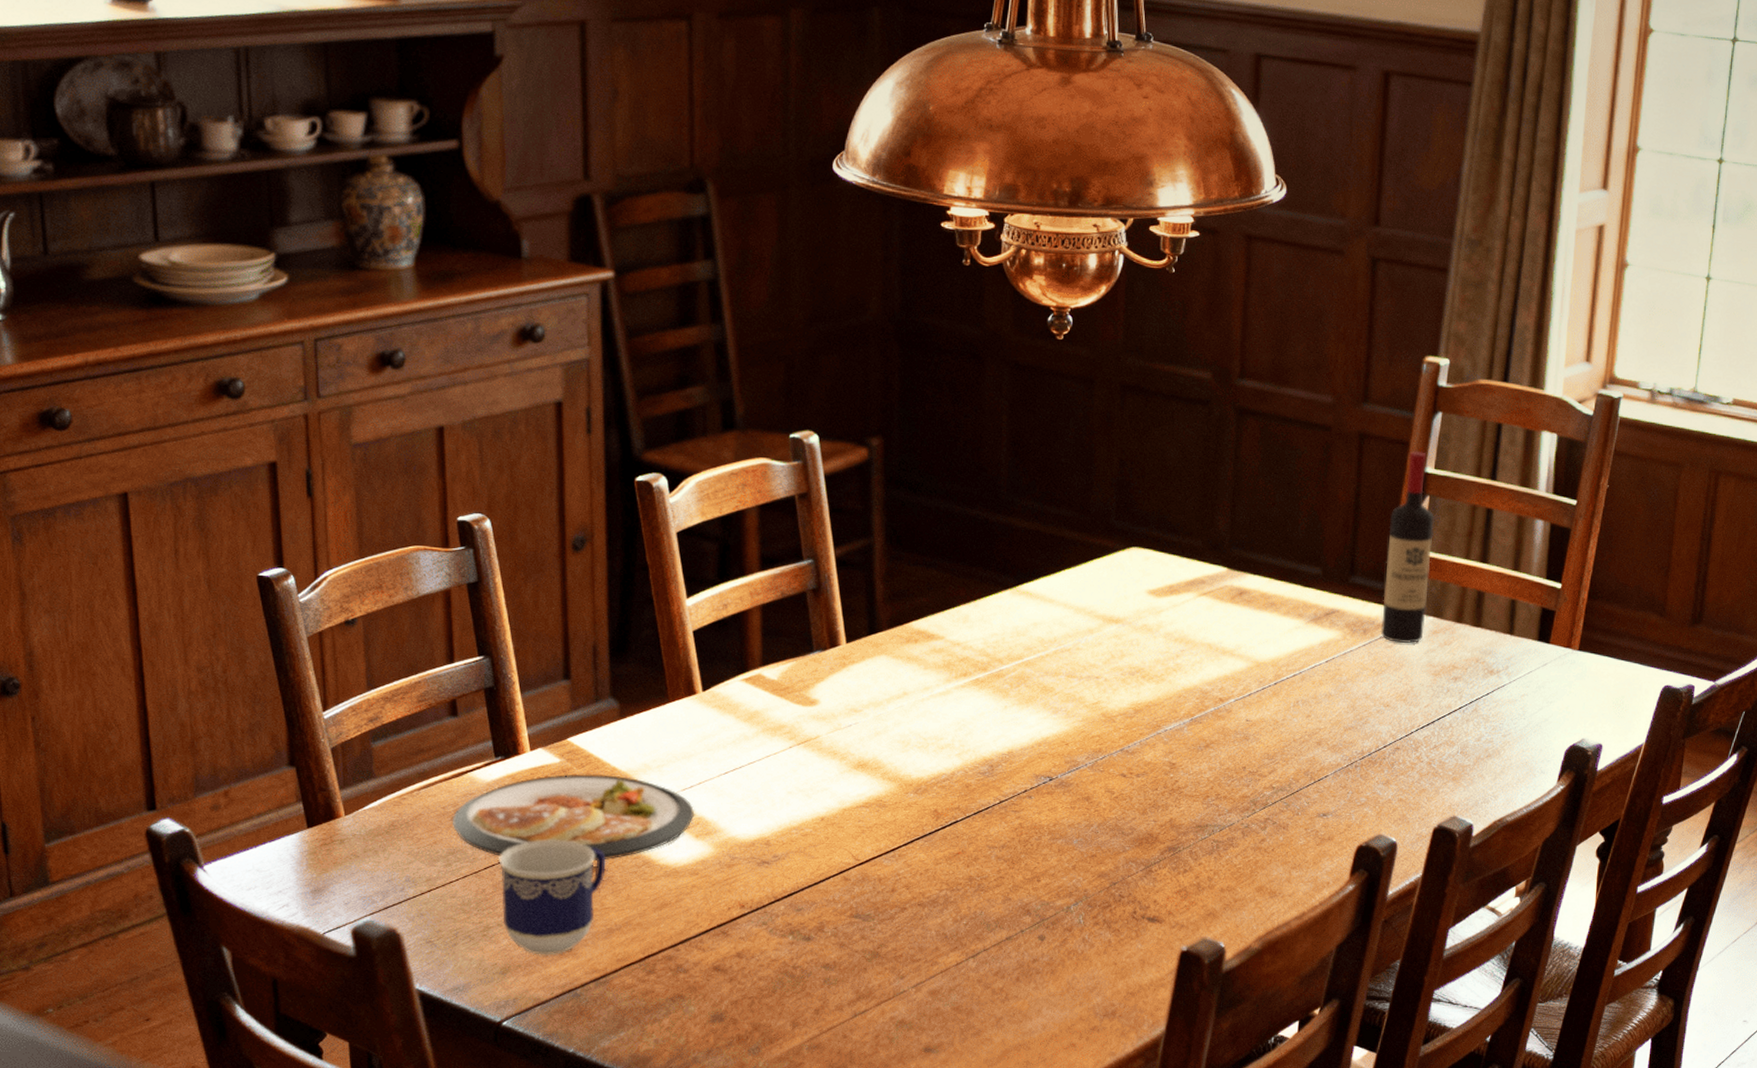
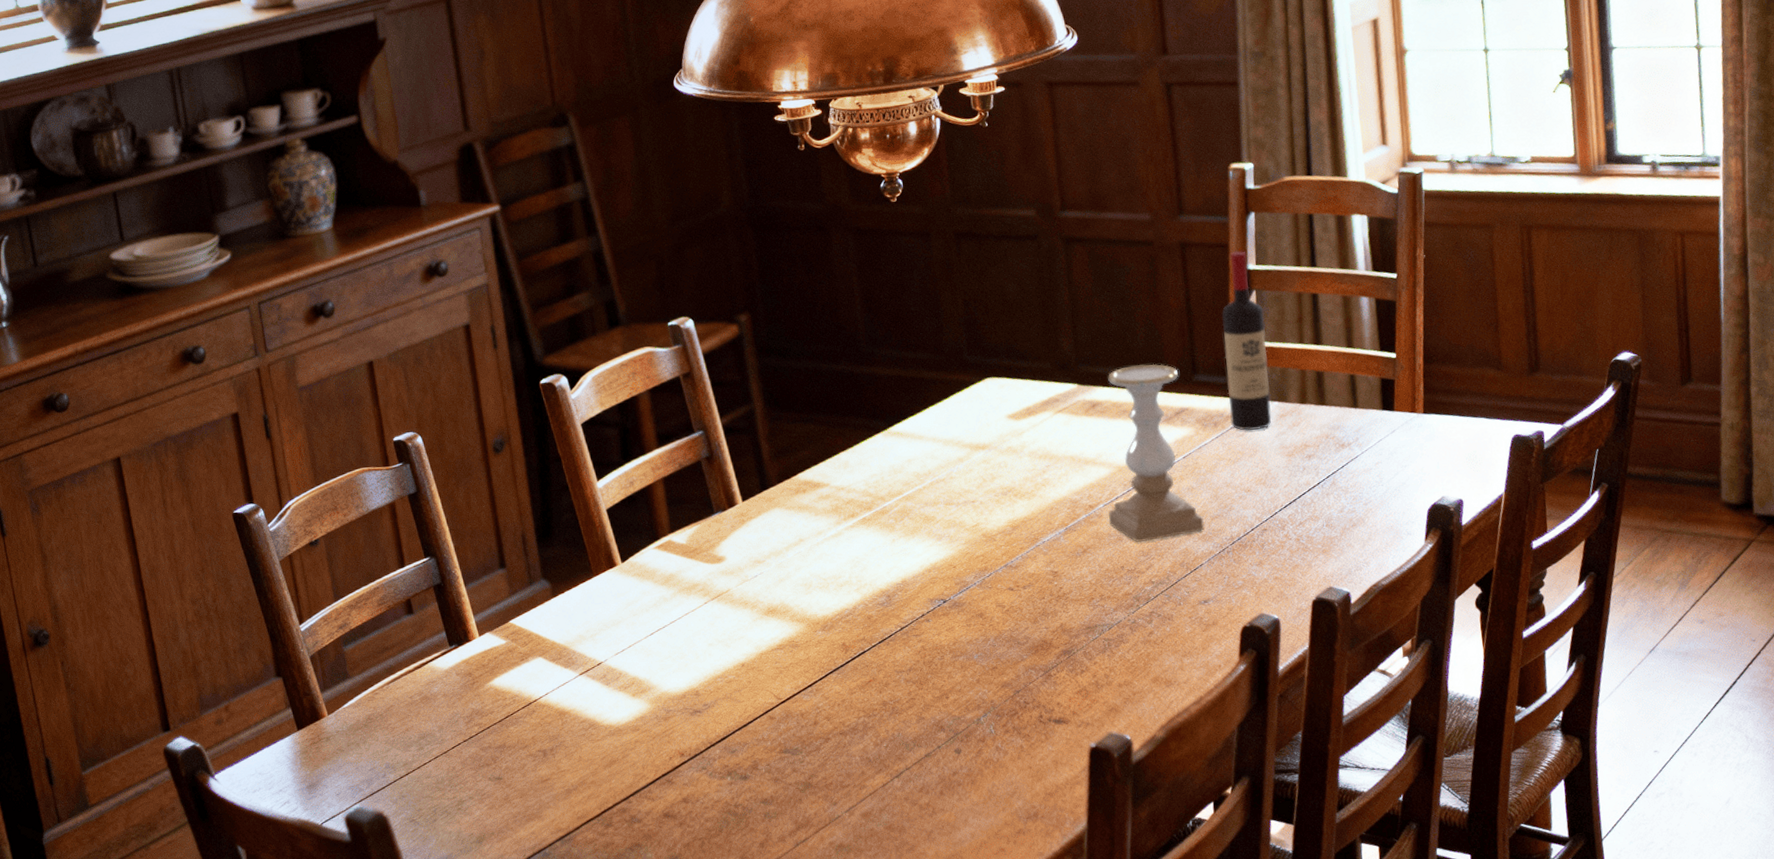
dish: present [453,774,695,861] -> none [420,649,629,735]
cup: present [499,840,606,956] -> none [463,713,557,821]
candle holder: none [1237,556,1336,745] -> present [1108,363,1205,543]

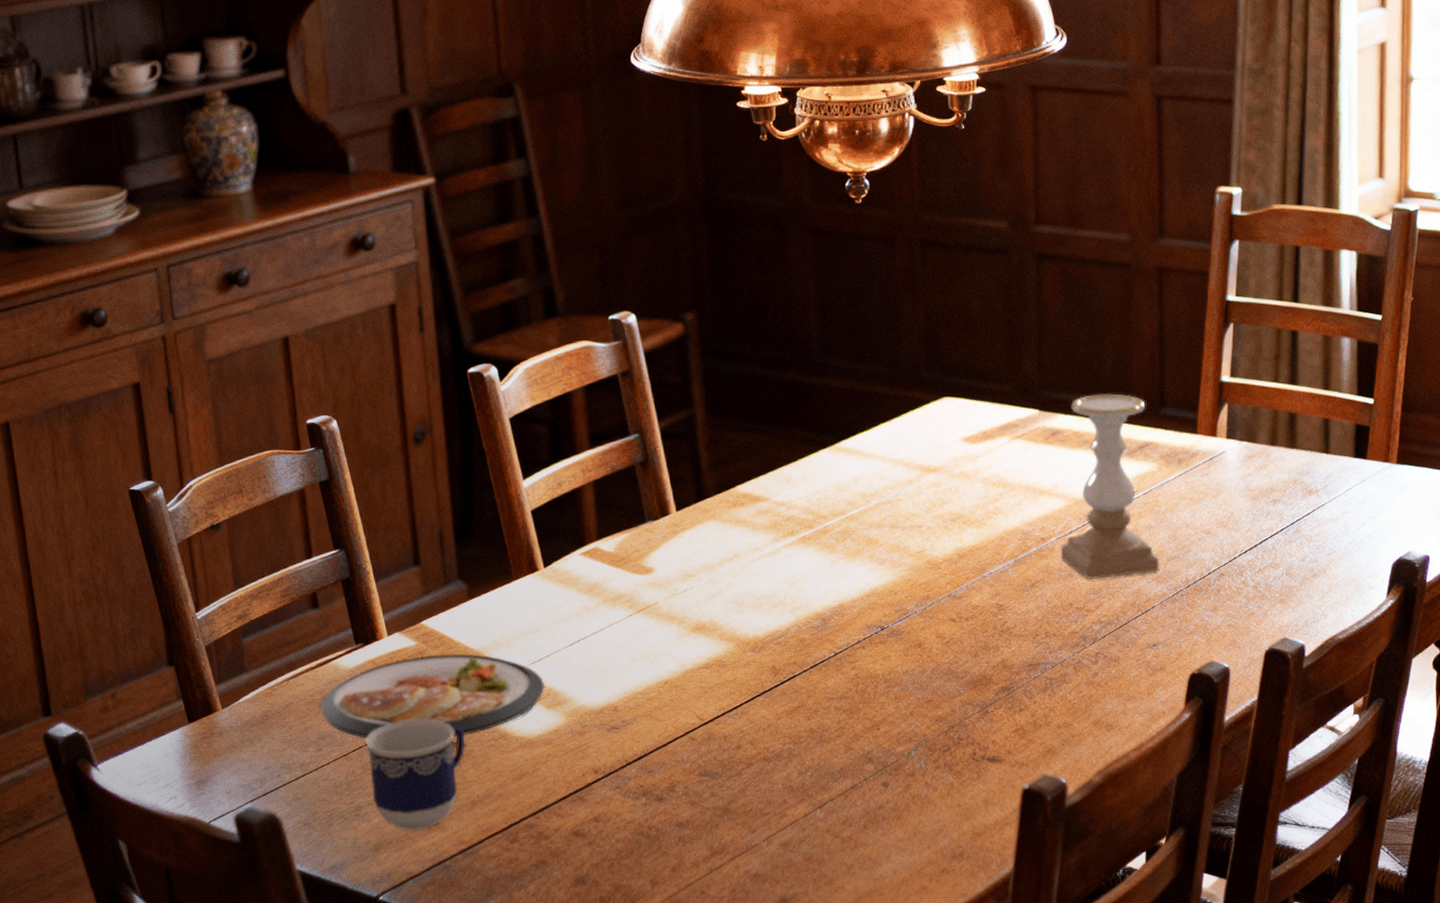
dish: none [420,649,629,735] -> present [321,654,545,738]
cup: none [463,713,557,821] -> present [365,719,465,831]
wine bottle: present [1222,250,1272,431] -> none [1195,279,1240,470]

